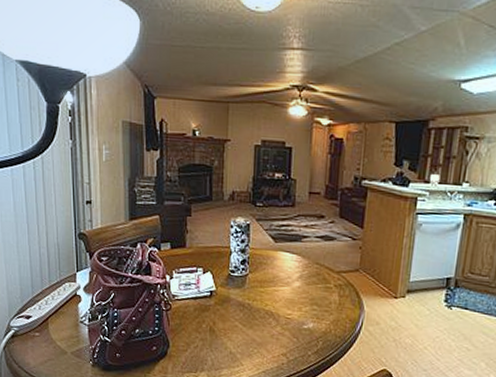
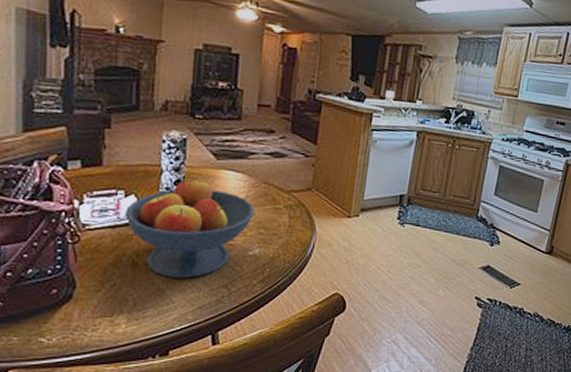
fruit bowl: none [204,258,308,346] -> present [125,177,255,278]

